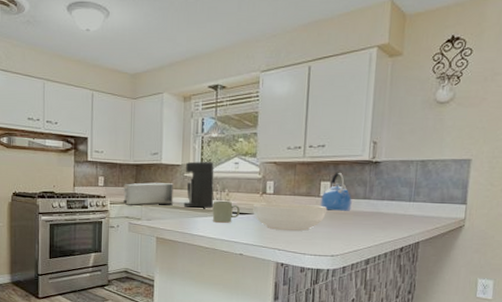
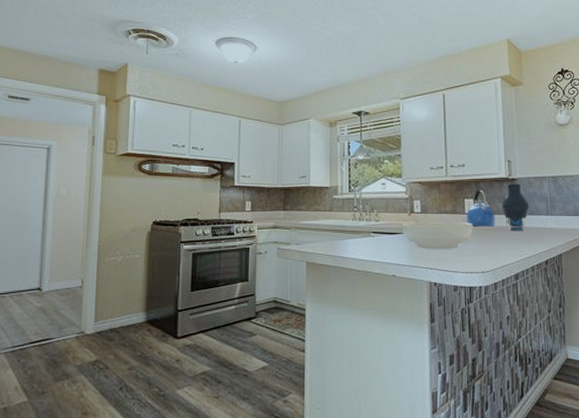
toaster: present [122,182,174,207] -> none [270,205,324,231]
coffee maker: present [183,161,214,209] -> none [333,183,364,231]
mug: present [212,200,240,224] -> none [362,221,390,245]
vase: none [360,167,391,217] -> present [502,184,529,231]

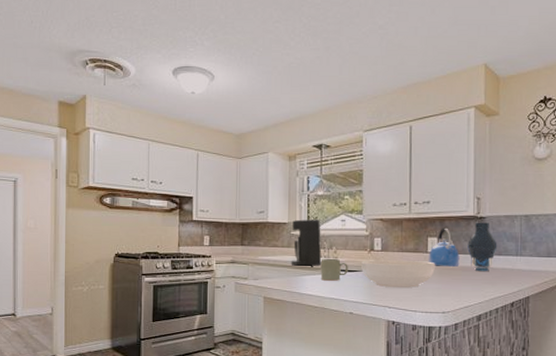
coffee maker: none [333,183,364,231] -> present [291,219,322,267]
mug: none [362,221,390,245] -> present [320,258,348,282]

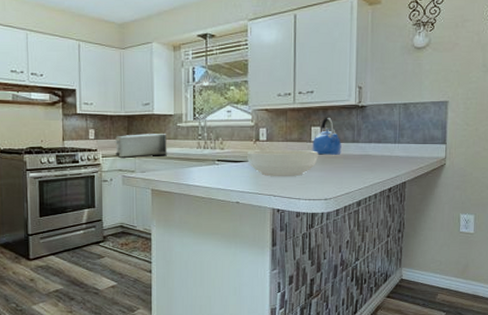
toaster: none [228,240,281,266] -> present [114,133,168,159]
coffee maker: present [291,219,322,267] -> none [178,111,208,159]
mug: present [320,258,348,282] -> none [207,149,234,173]
vase: present [467,222,498,272] -> none [349,111,377,159]

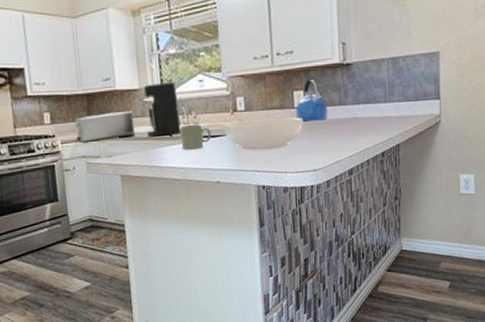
coffee maker: none [178,111,208,159] -> present [144,82,182,137]
mug: none [207,149,234,173] -> present [180,124,211,151]

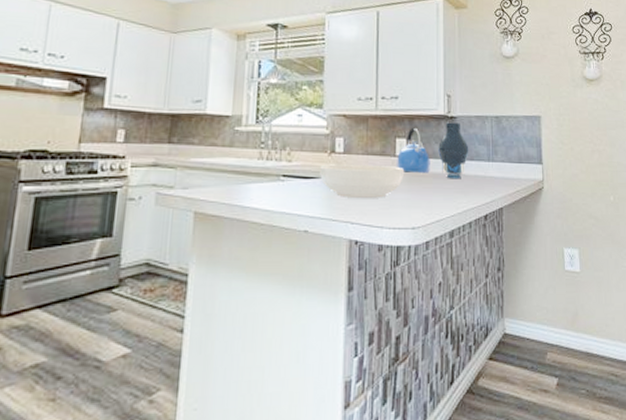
toaster: present [74,110,136,144] -> none [150,137,221,170]
coffee maker: present [144,82,182,137] -> none [232,112,273,172]
mug: present [180,124,211,151] -> none [269,161,304,192]
vase: none [335,69,366,124] -> present [438,122,469,180]

